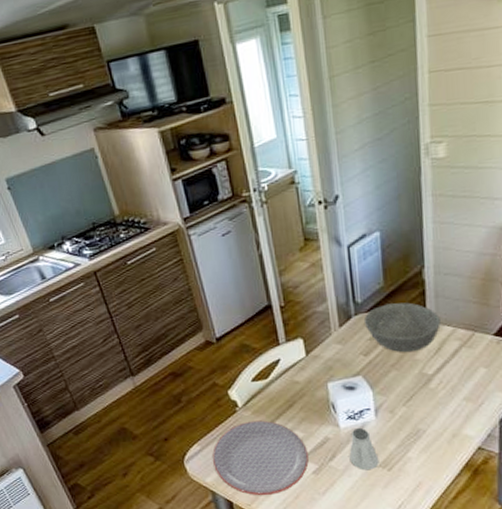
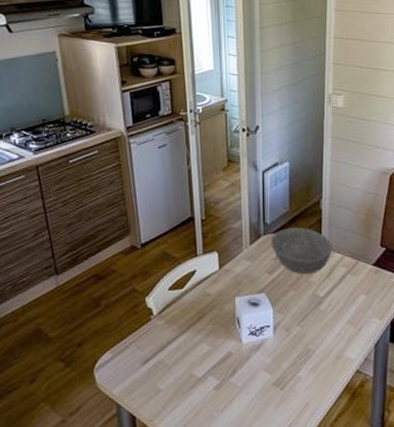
plate: present [212,420,309,496] -> none [122,330,212,411]
saltshaker: present [349,427,379,471] -> none [248,344,274,388]

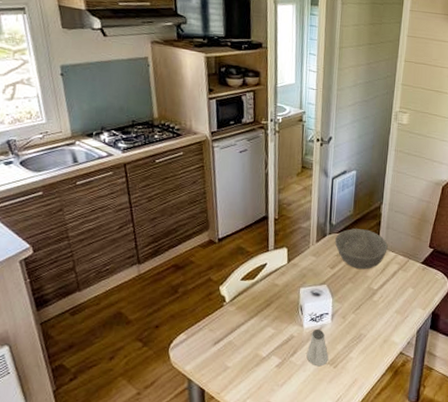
saltshaker: none [248,344,274,388] -> present [306,328,329,367]

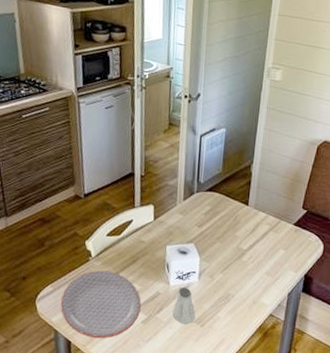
plate: none [195,315,275,386] -> present [61,270,141,339]
bowl: present [334,228,388,270] -> none [202,187,258,230]

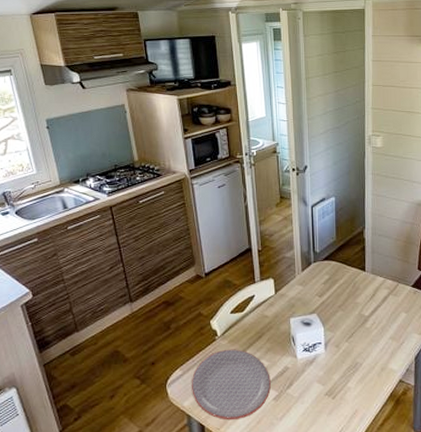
saltshaker: present [173,287,196,325] -> none [303,359,326,398]

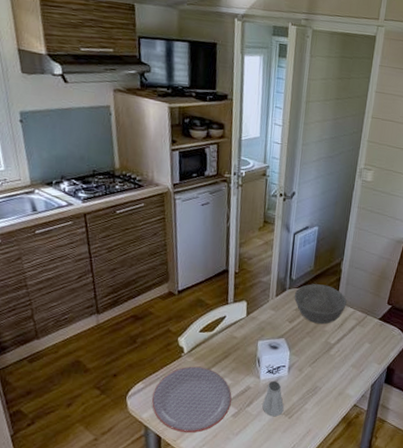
saltshaker: none [303,359,326,398] -> present [262,380,284,417]
bowl: none [320,255,375,297] -> present [294,284,347,325]

